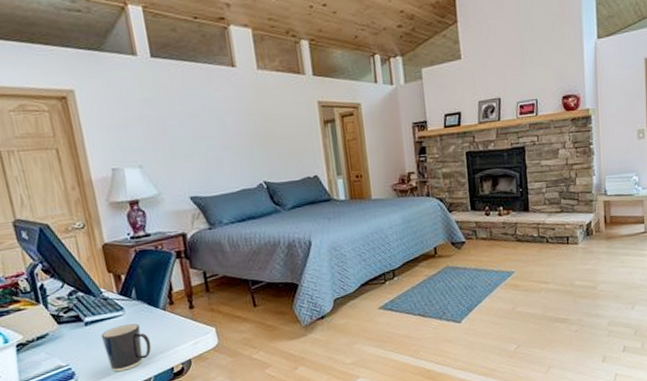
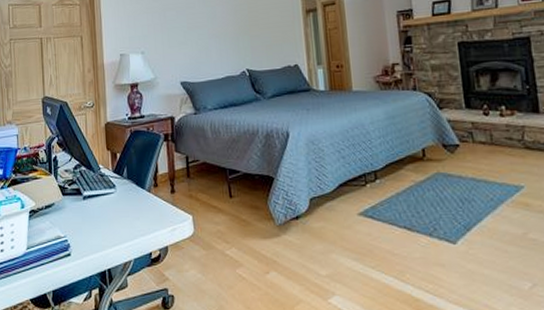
mug: present [100,323,152,372] -> none [94,202,135,250]

